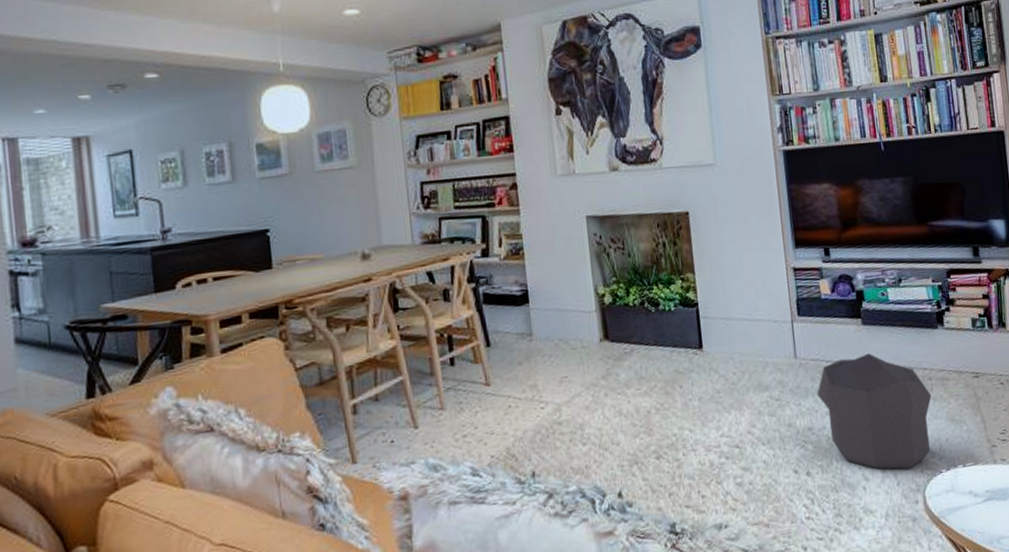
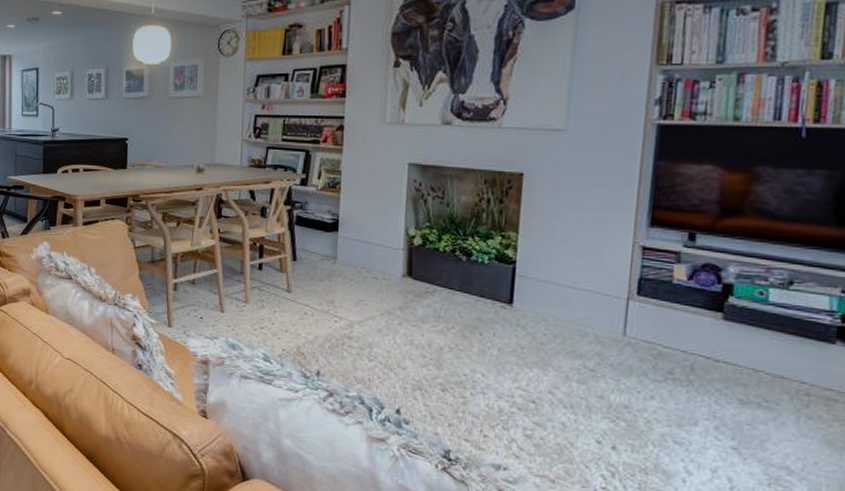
pouf: present [817,353,932,470] -> none [643,348,805,479]

